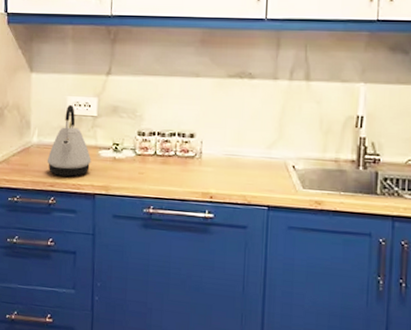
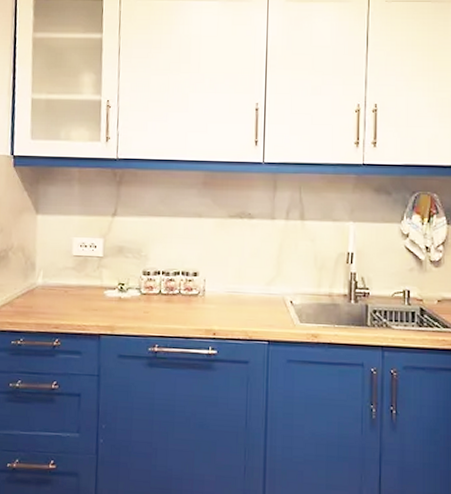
kettle: present [47,105,91,177] -> none [52,246,97,318]

